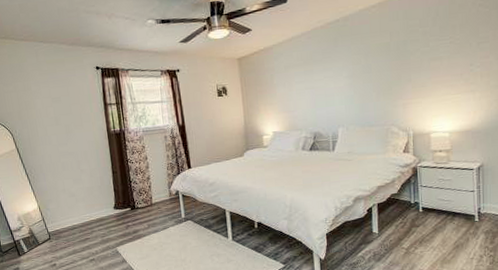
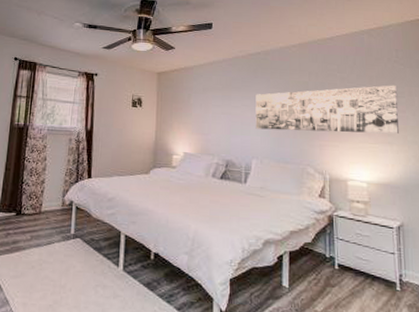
wall art: none [337,31,482,98] -> present [255,85,399,134]

